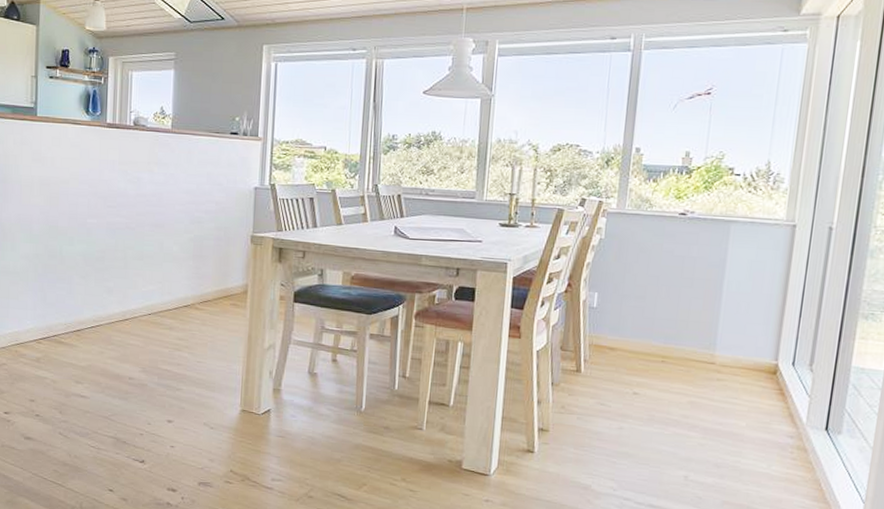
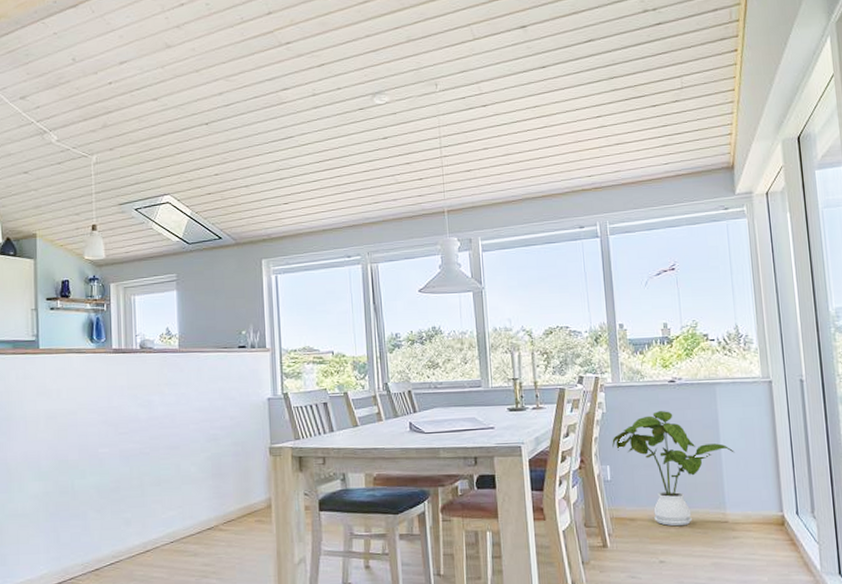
house plant: none [604,242,738,362] -> present [612,410,735,527]

